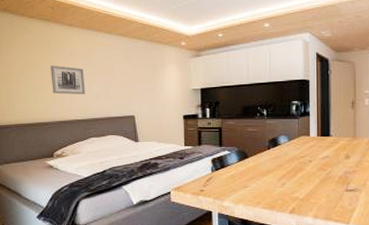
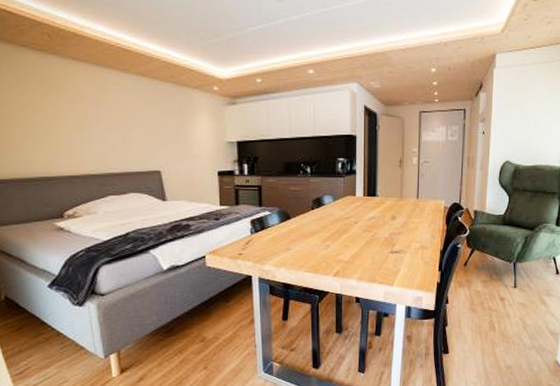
wall art: present [50,65,86,95] -> none [51,107,99,145]

